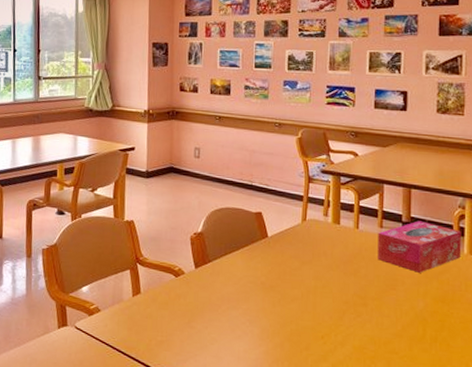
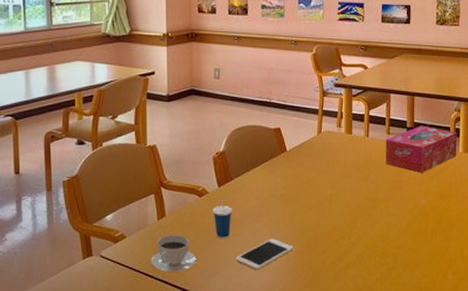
teacup: none [124,312,171,352] -> present [151,234,197,272]
cup: none [189,280,209,322] -> present [213,199,232,238]
cell phone: none [211,327,274,360] -> present [236,238,294,271]

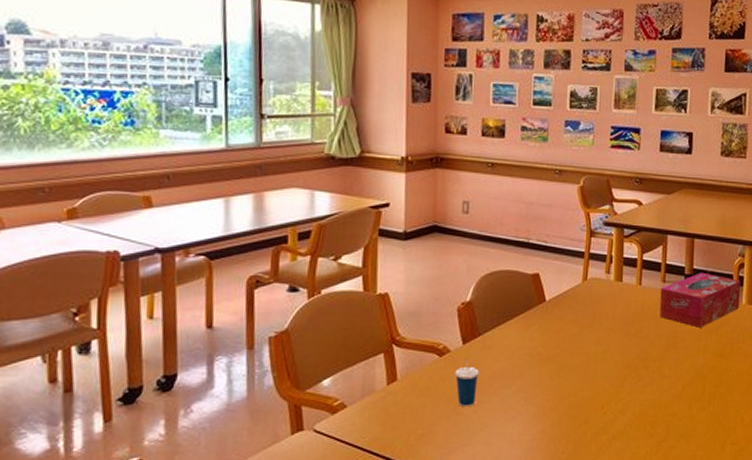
teacup: present [151,234,197,272] -> none [377,402,434,449]
cell phone: present [236,238,294,271] -> none [481,406,552,445]

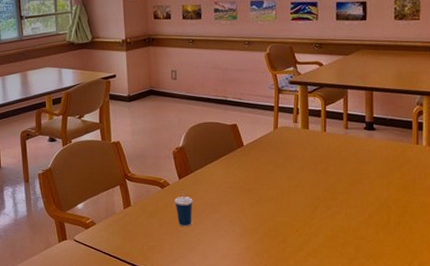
tissue box: present [660,272,741,328] -> none [344,120,421,166]

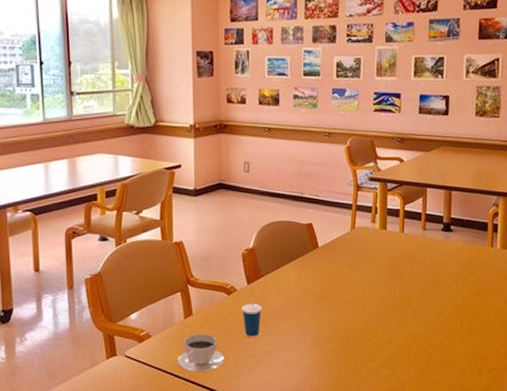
teacup: none [119,222,161,255] -> present [177,333,225,372]

